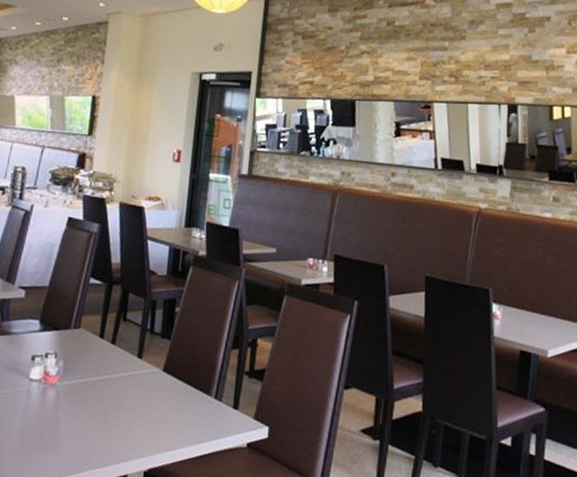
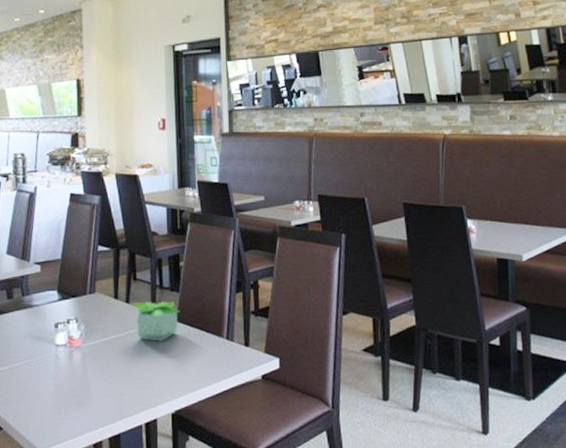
potted plant: none [114,344,169,391] -> present [129,301,181,342]

